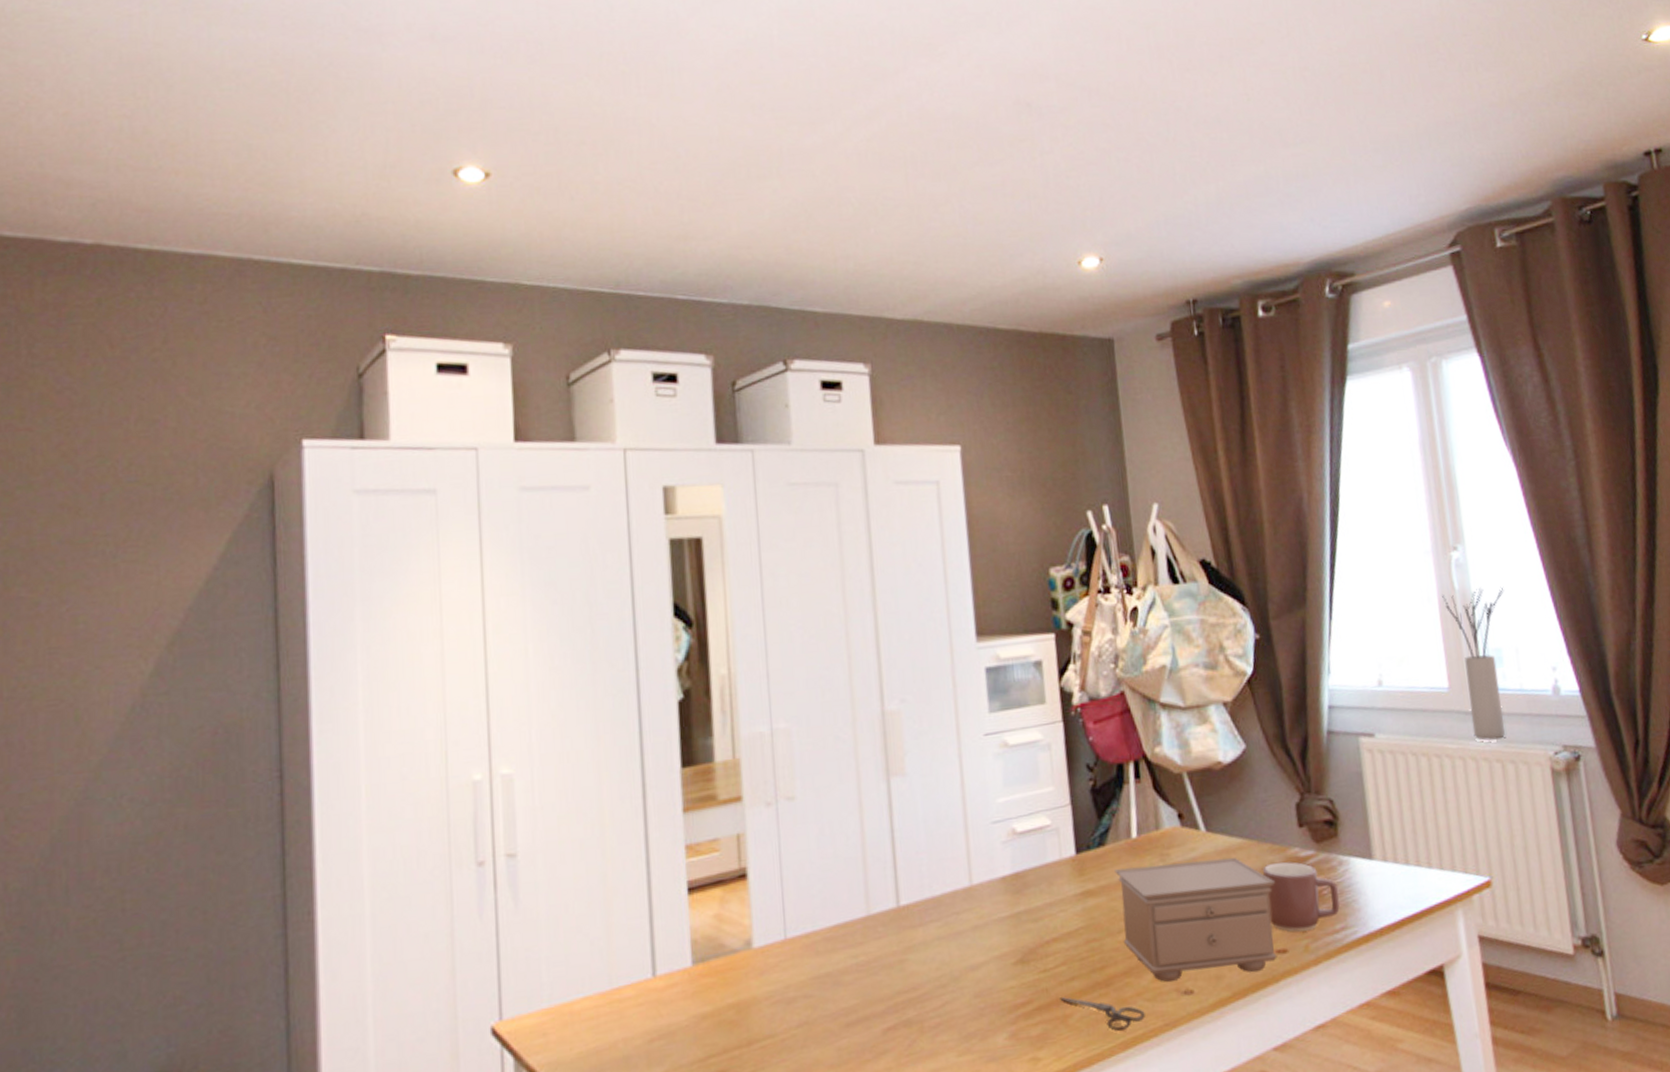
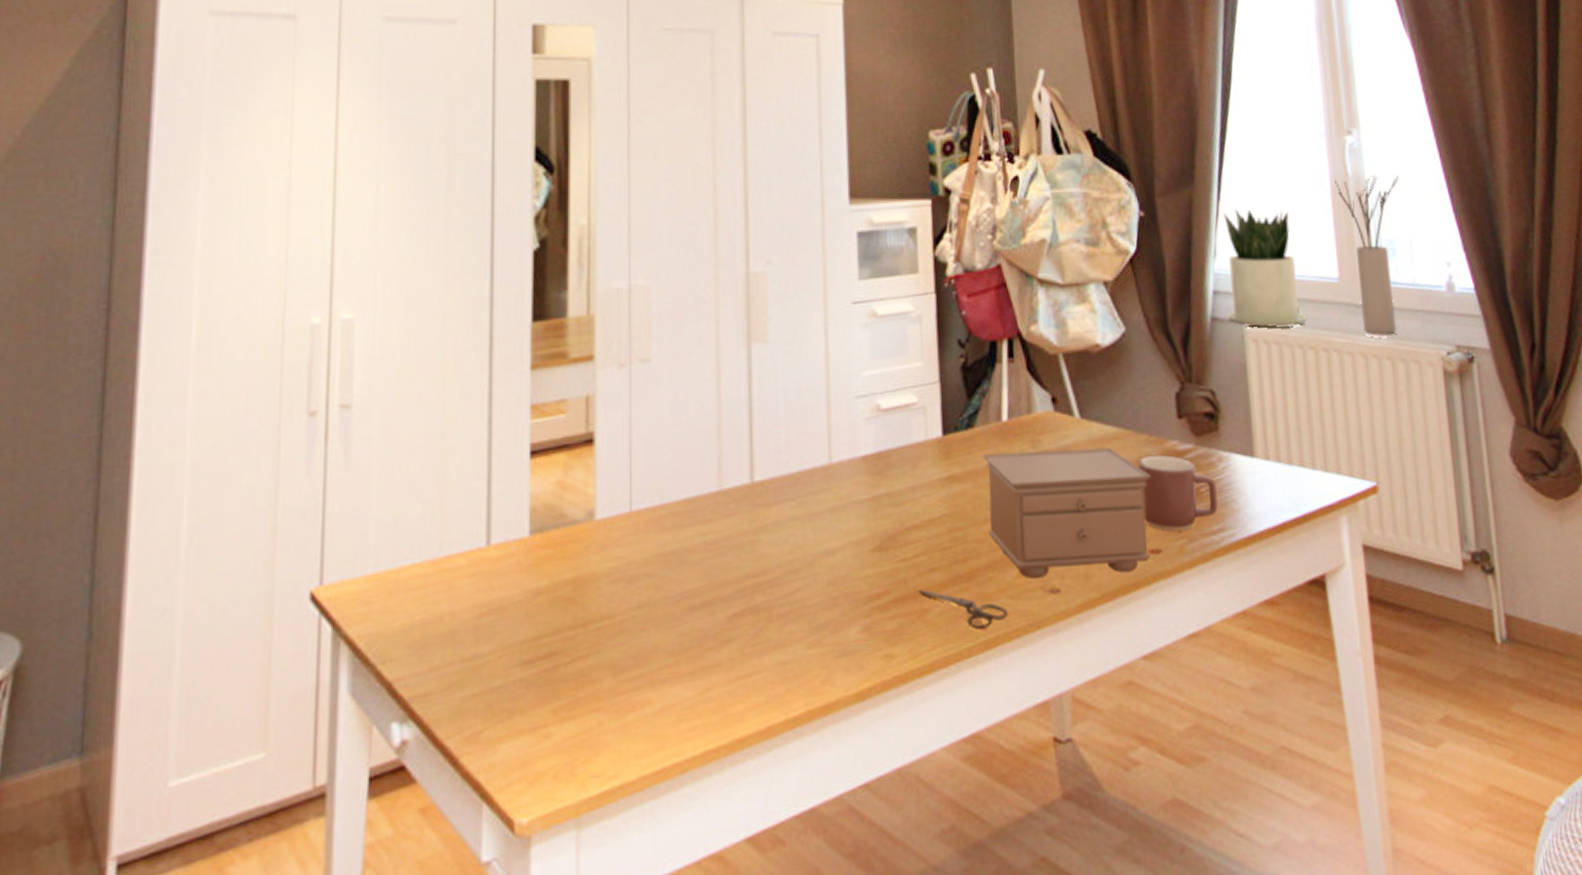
planter: none [1336,626,1420,738] -> present [1224,208,1308,328]

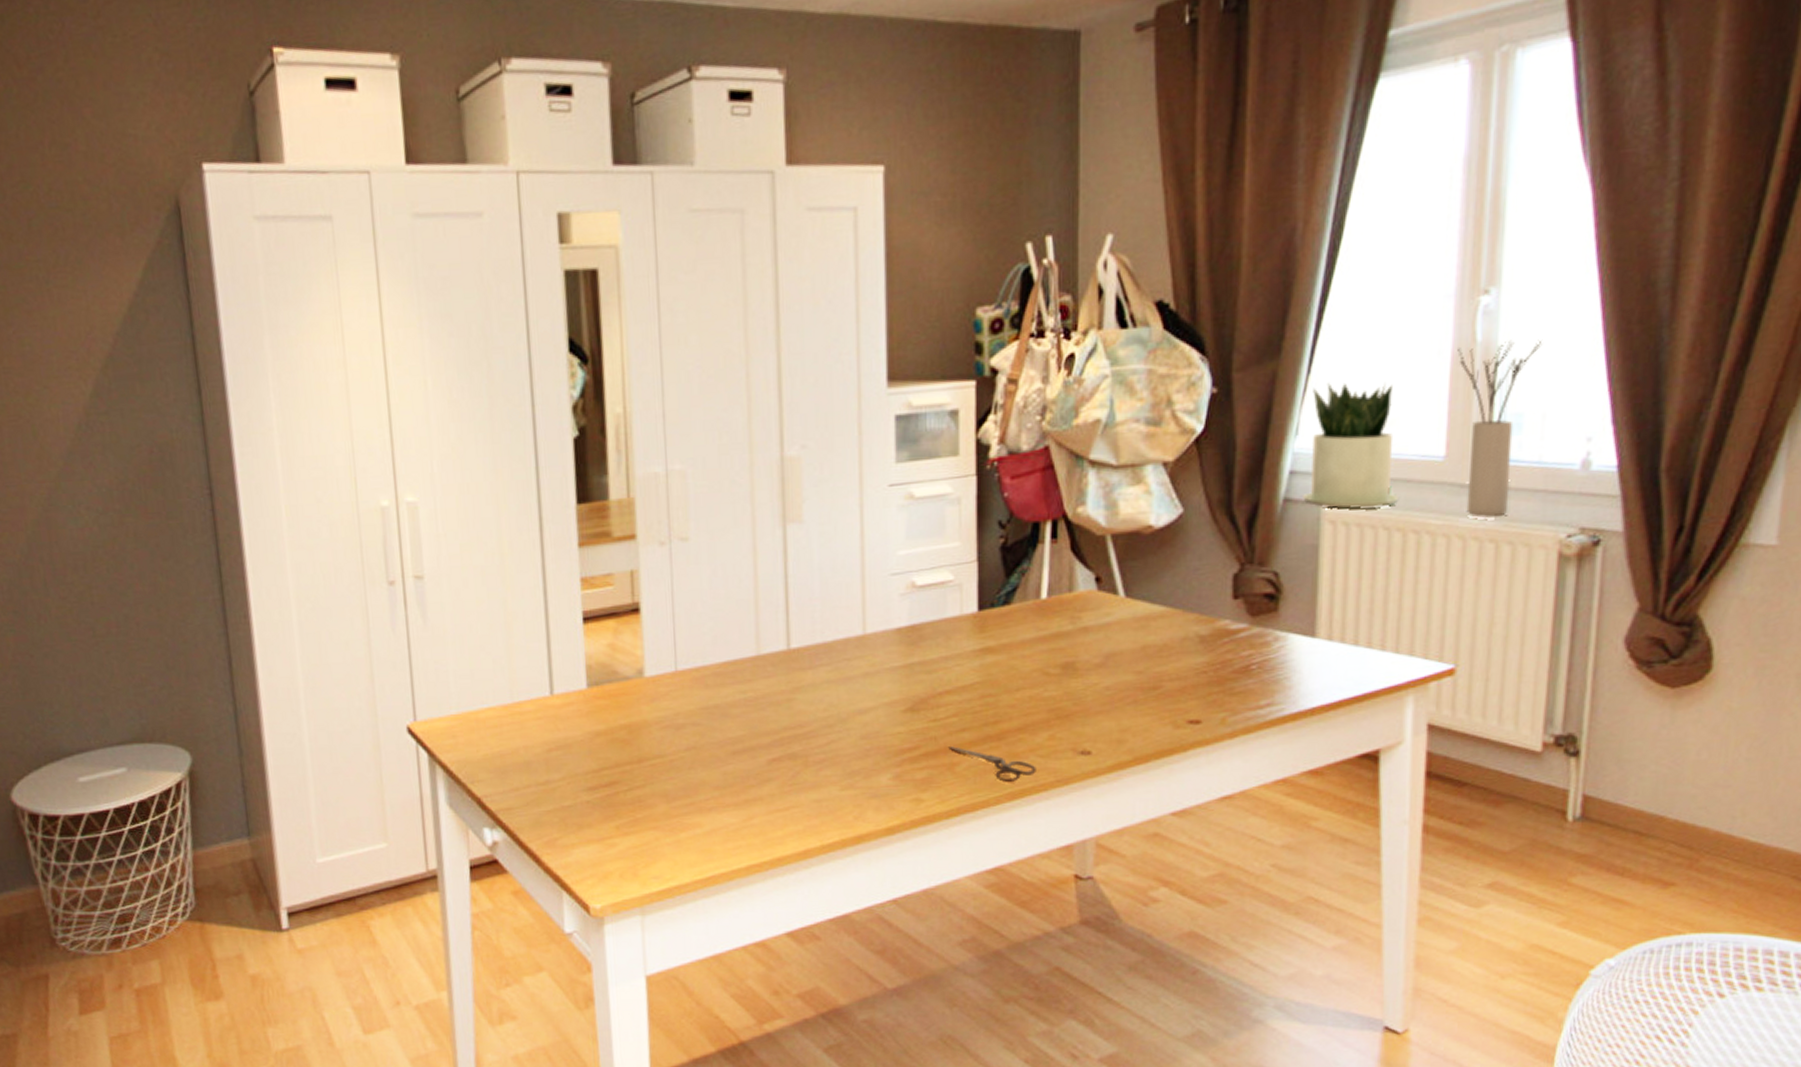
jewelry box: present [982,447,1150,579] -> none [1018,625,1196,741]
mug: present [1137,454,1218,531] -> none [1183,633,1269,704]

